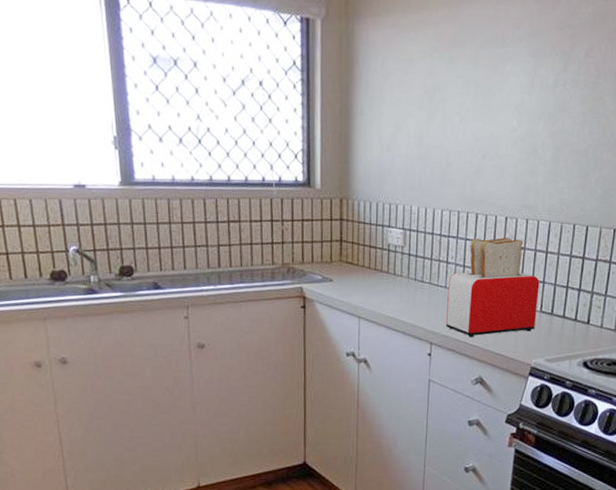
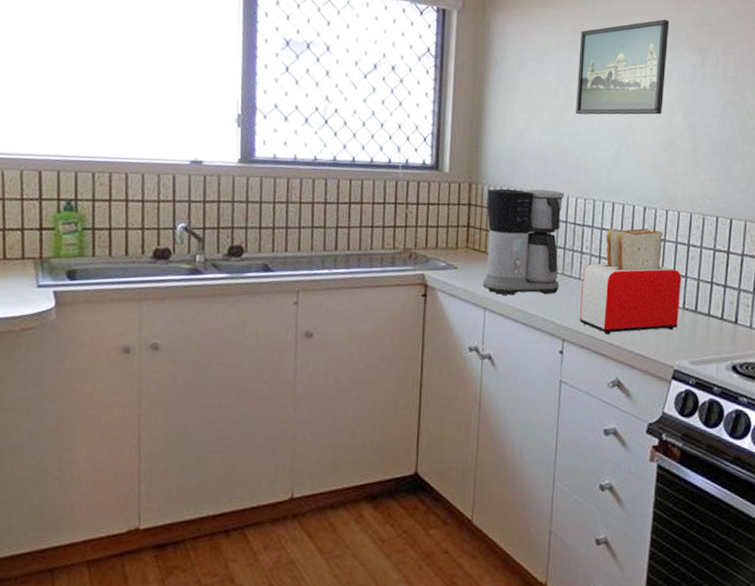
coffee maker: none [356,202,430,304] -> present [482,188,564,295]
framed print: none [440,22,533,127] -> present [576,19,670,115]

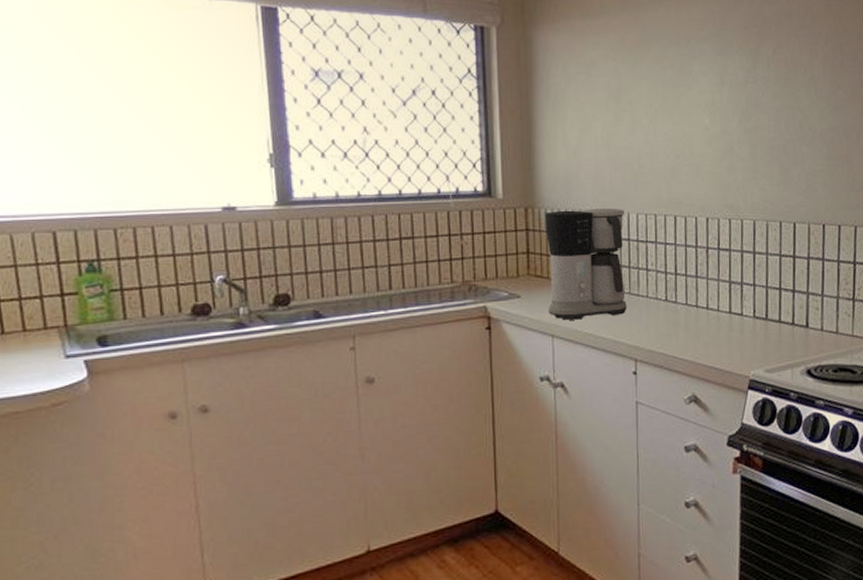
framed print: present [576,19,670,115] -> none [627,22,718,128]
toaster: present [580,228,682,335] -> none [650,240,750,351]

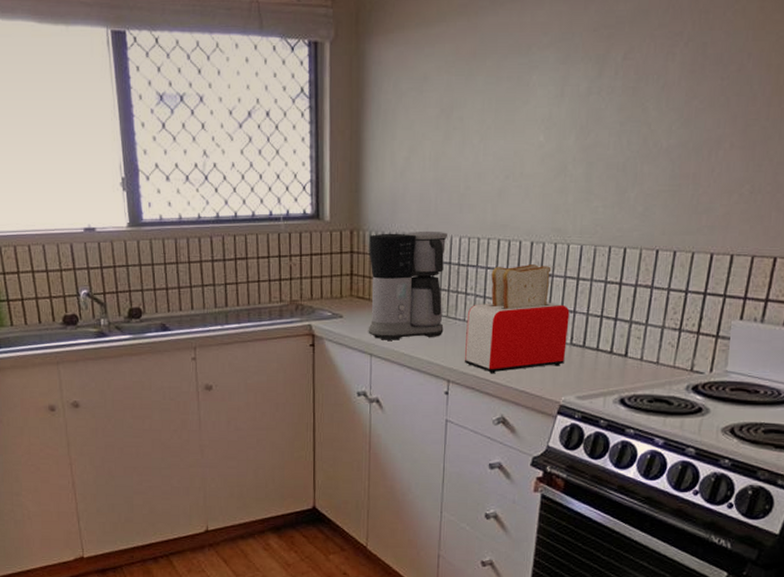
toaster: none [650,240,750,351] -> present [465,264,570,374]

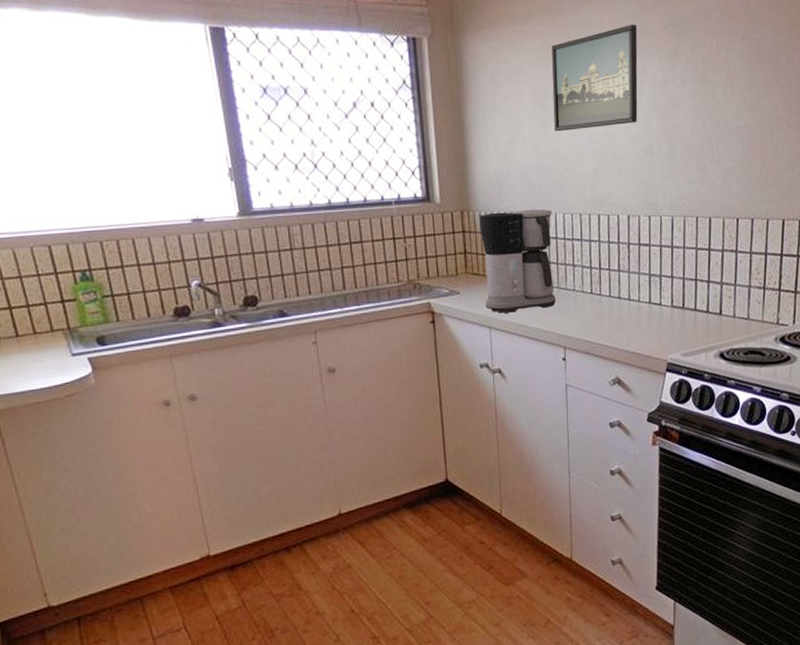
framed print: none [458,25,563,147] -> present [551,24,638,132]
toaster: present [465,264,570,374] -> none [576,236,669,338]

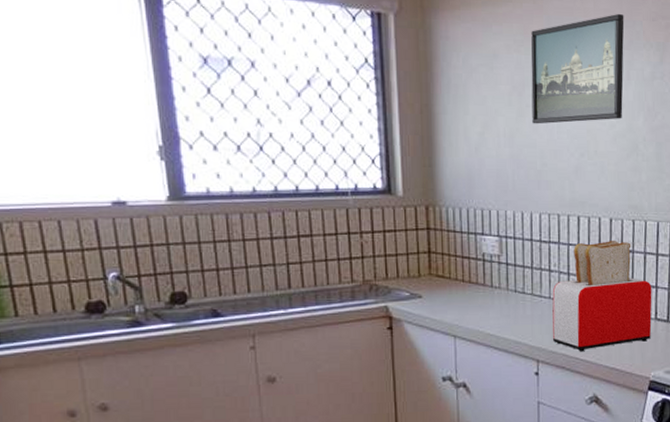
coffee maker: present [479,209,556,313] -> none [446,207,530,321]
toaster: none [576,236,669,338] -> present [552,241,652,352]

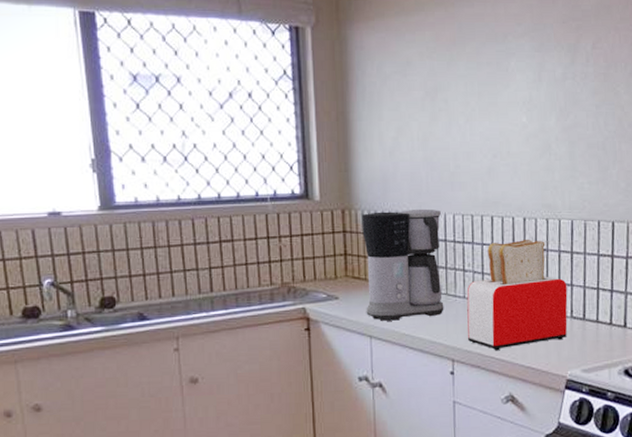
coffee maker: none [446,207,530,321] -> present [362,208,444,321]
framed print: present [531,13,625,124] -> none [443,17,535,128]

